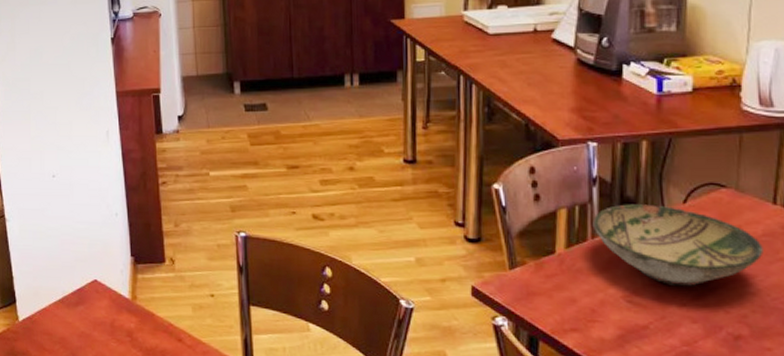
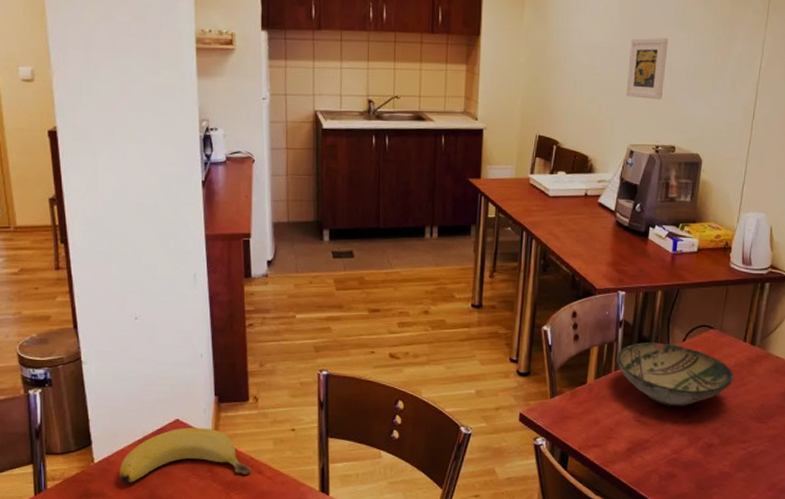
banana: none [42,288,172,344] -> present [119,427,252,484]

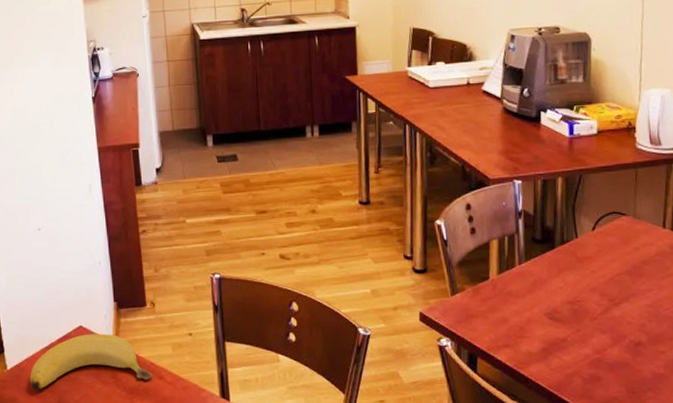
bowl: present [616,342,734,407] -> none [519,233,657,302]

